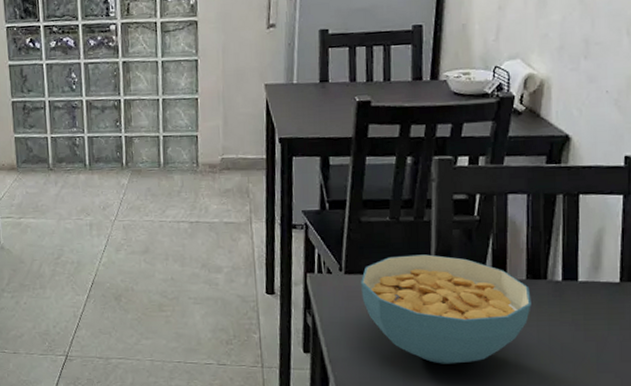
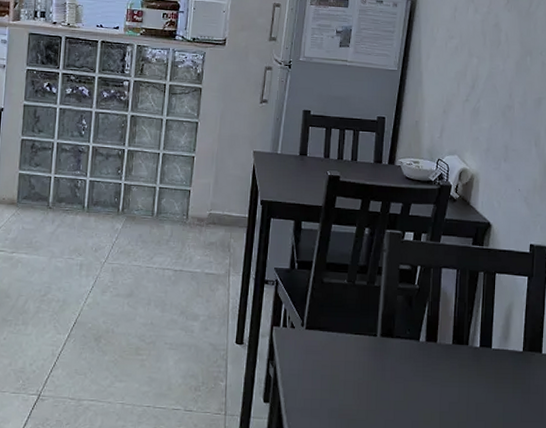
cereal bowl: present [361,254,532,364] -> none [318,315,455,418]

